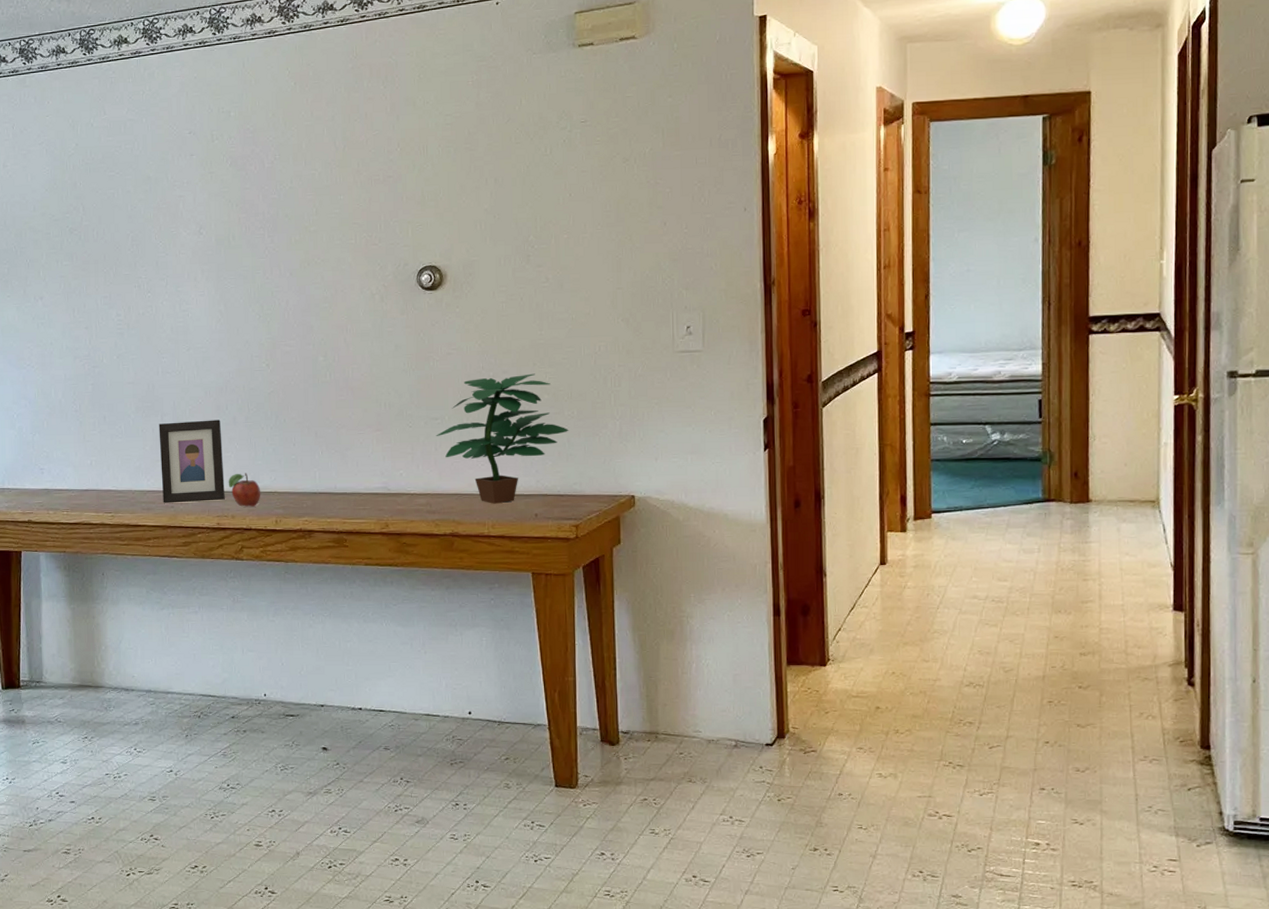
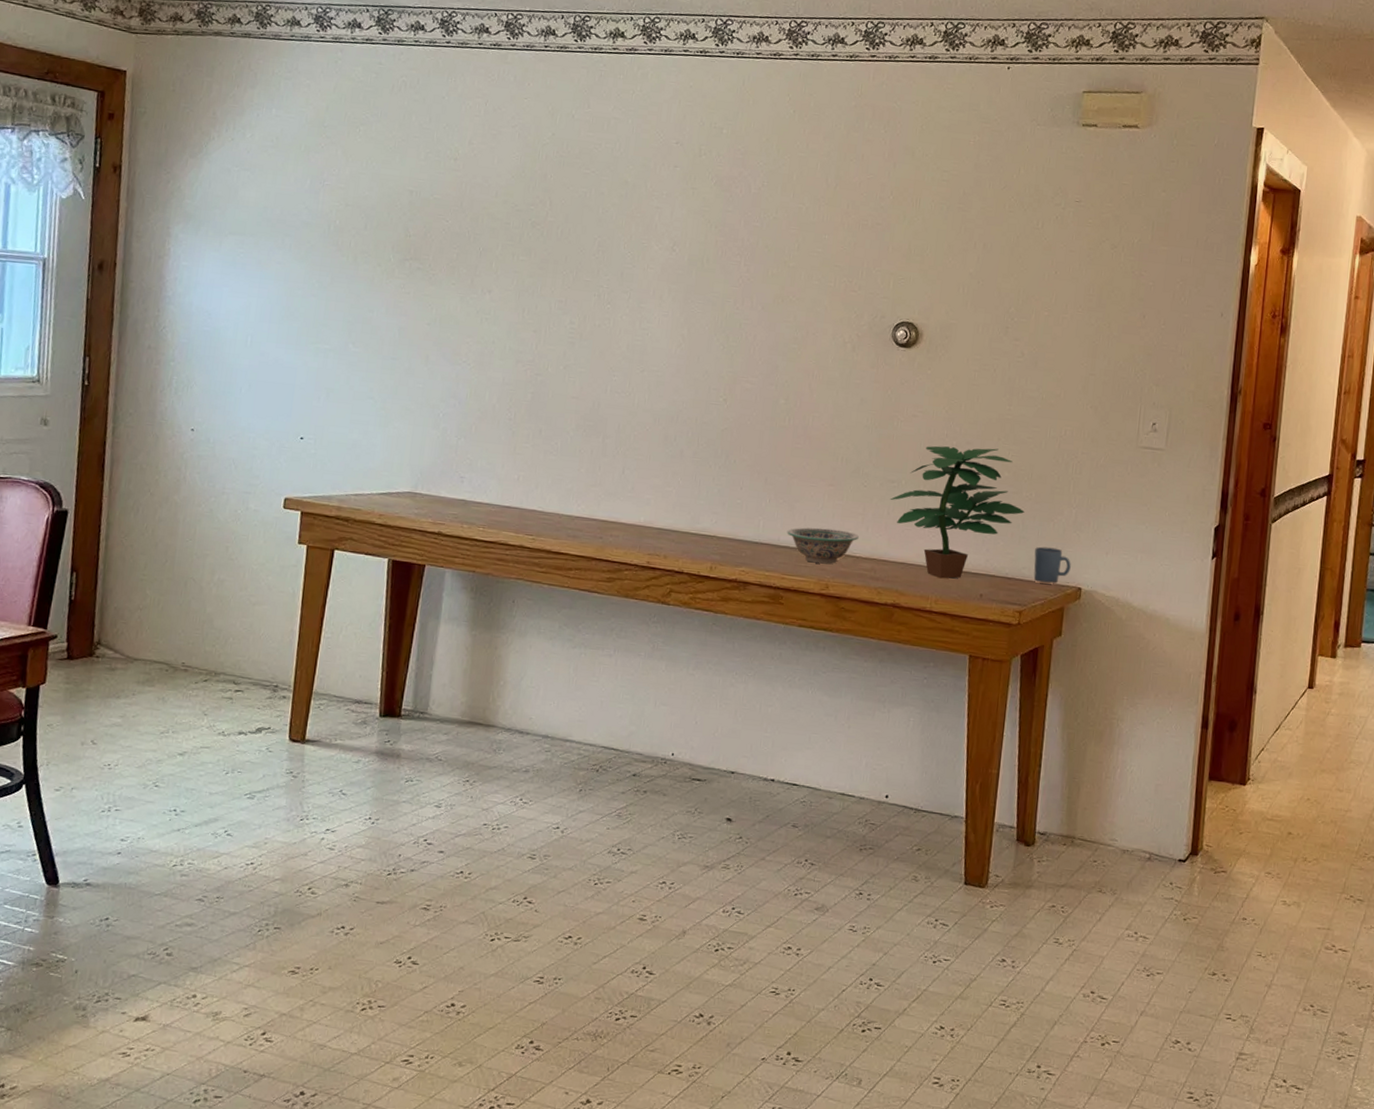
picture frame: present [158,420,225,503] -> none [591,446,667,537]
fruit: present [228,473,261,507] -> none [665,511,700,549]
decorative bowl: none [342,471,412,505] -> present [787,527,860,564]
mug: none [584,460,621,496] -> present [1033,546,1071,585]

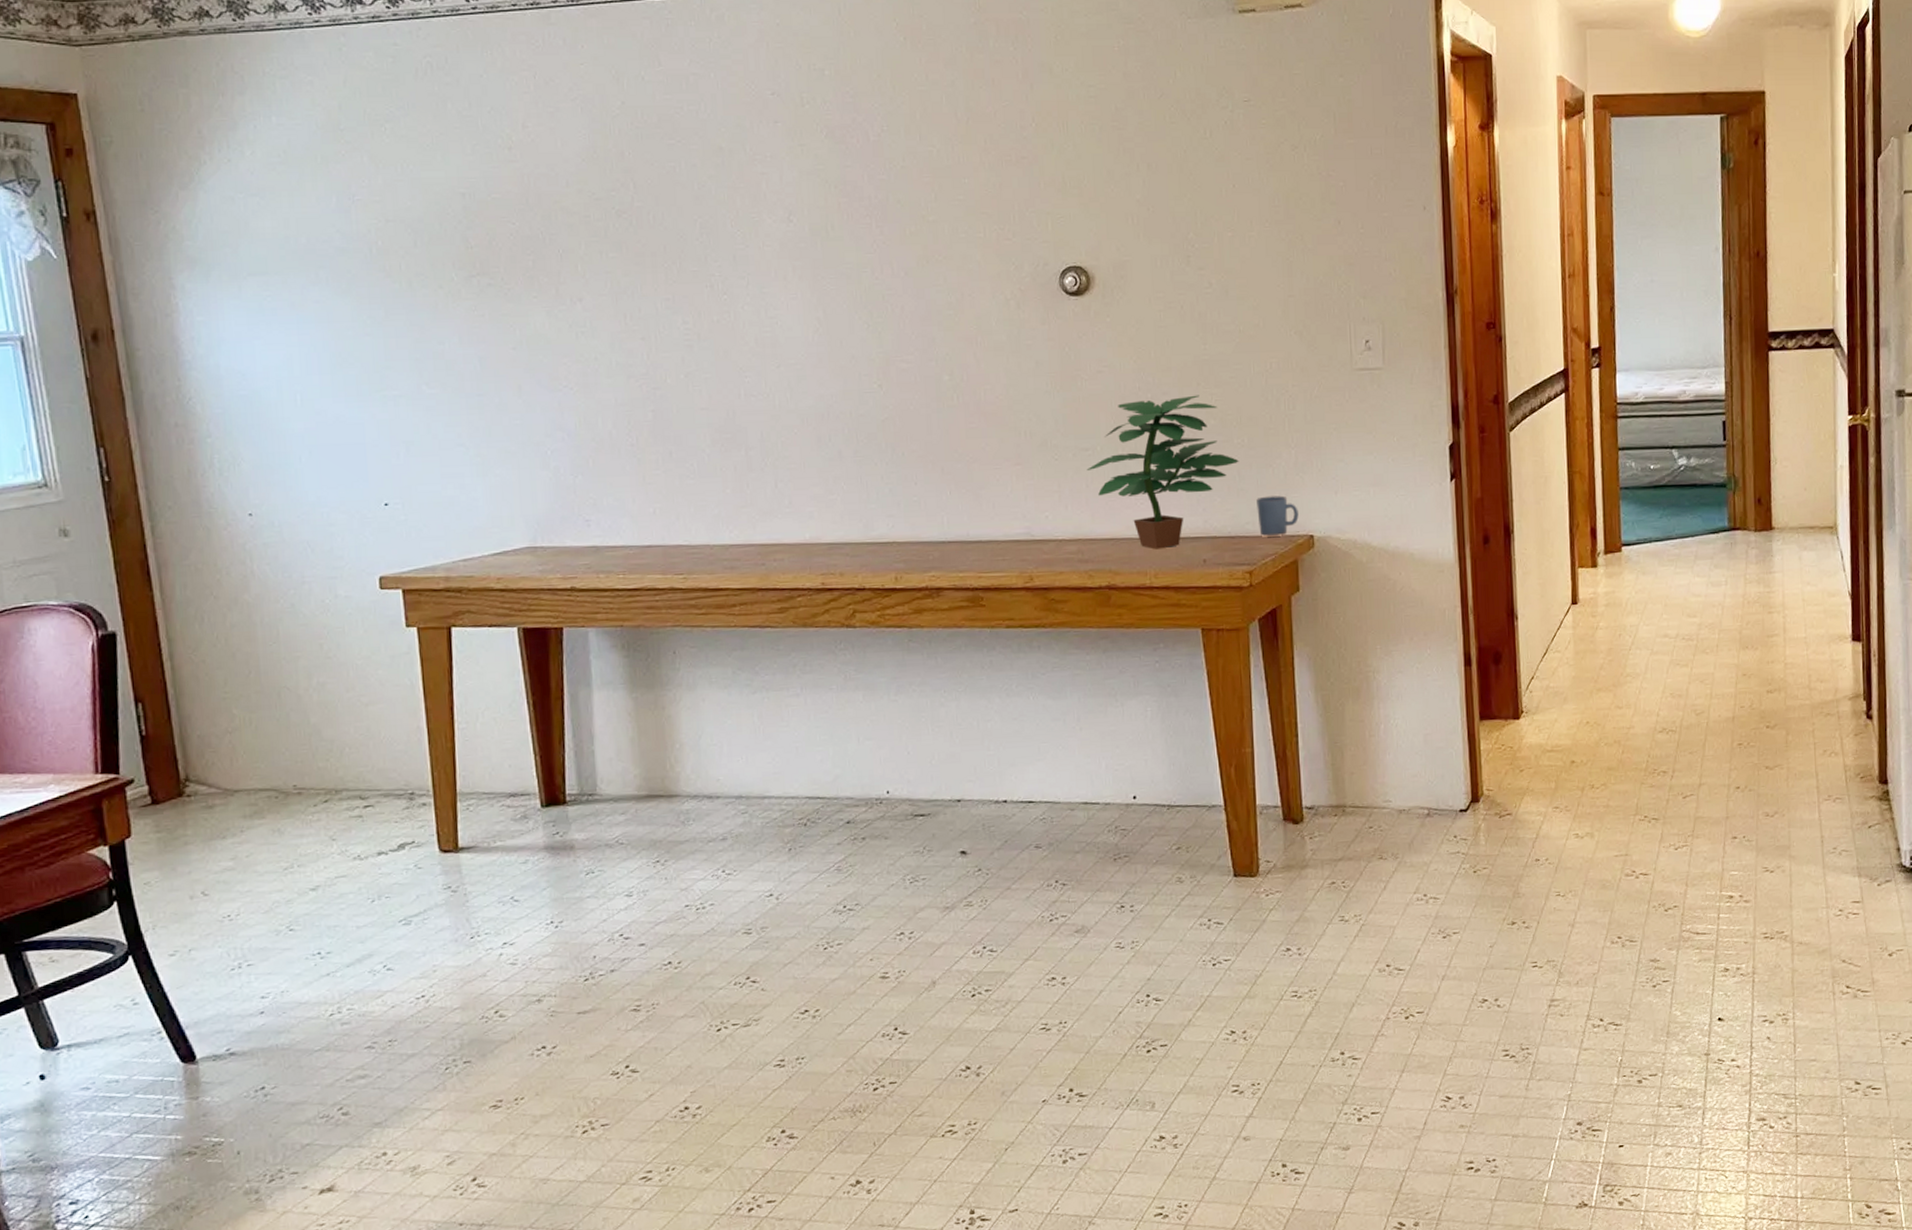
decorative bowl: present [787,527,860,564] -> none [976,513,1059,555]

